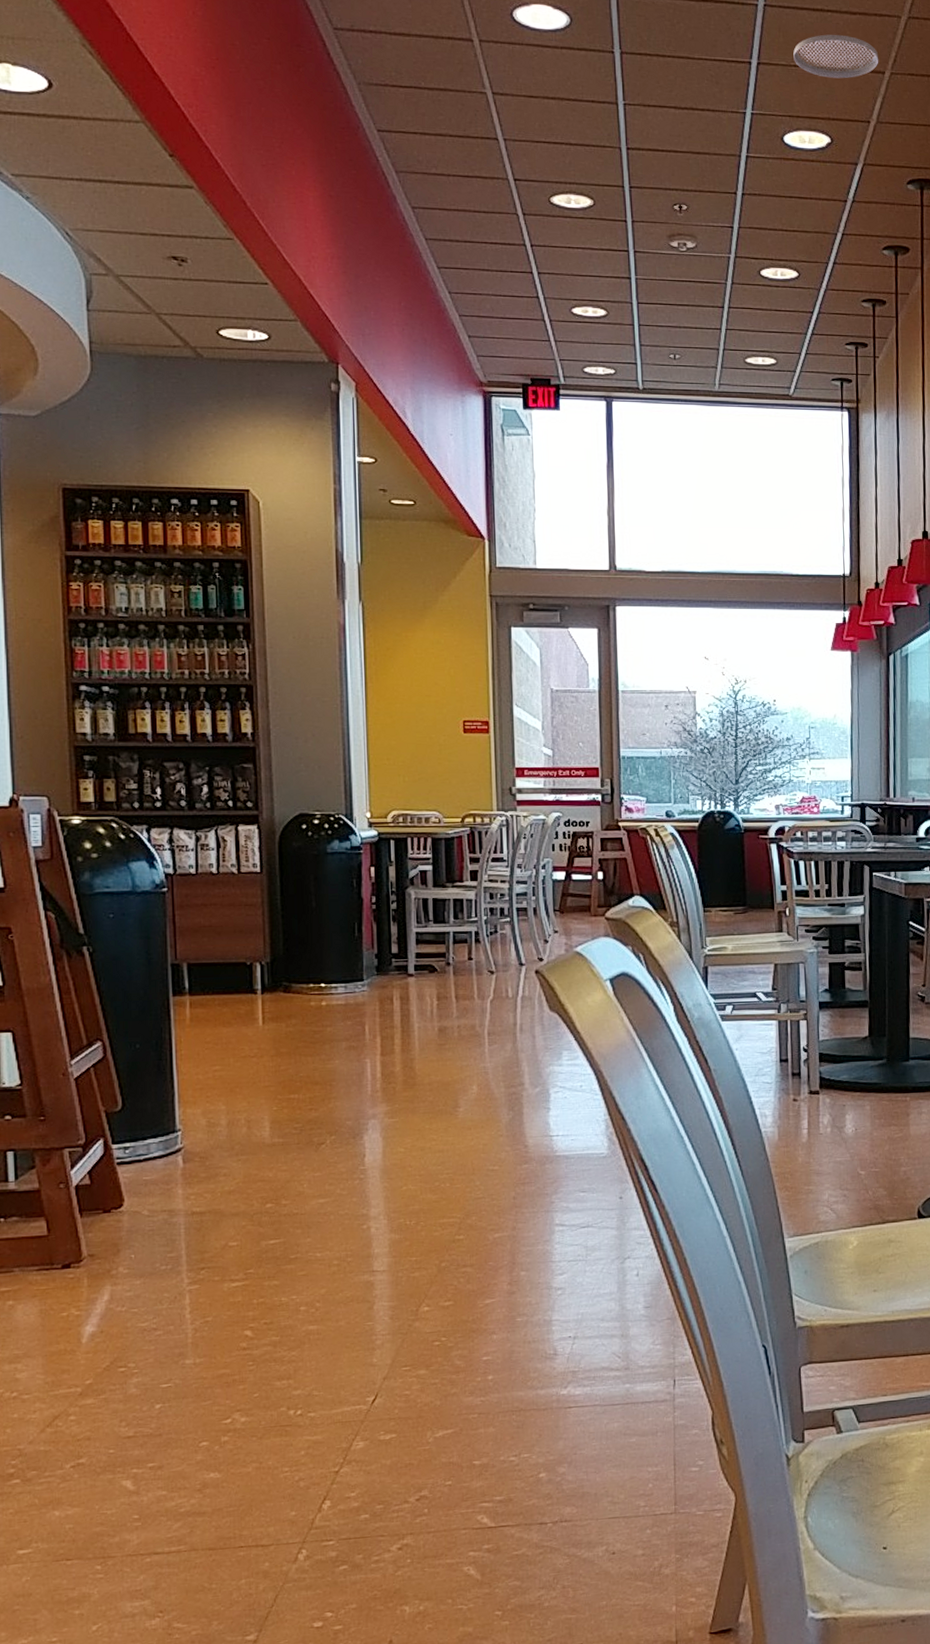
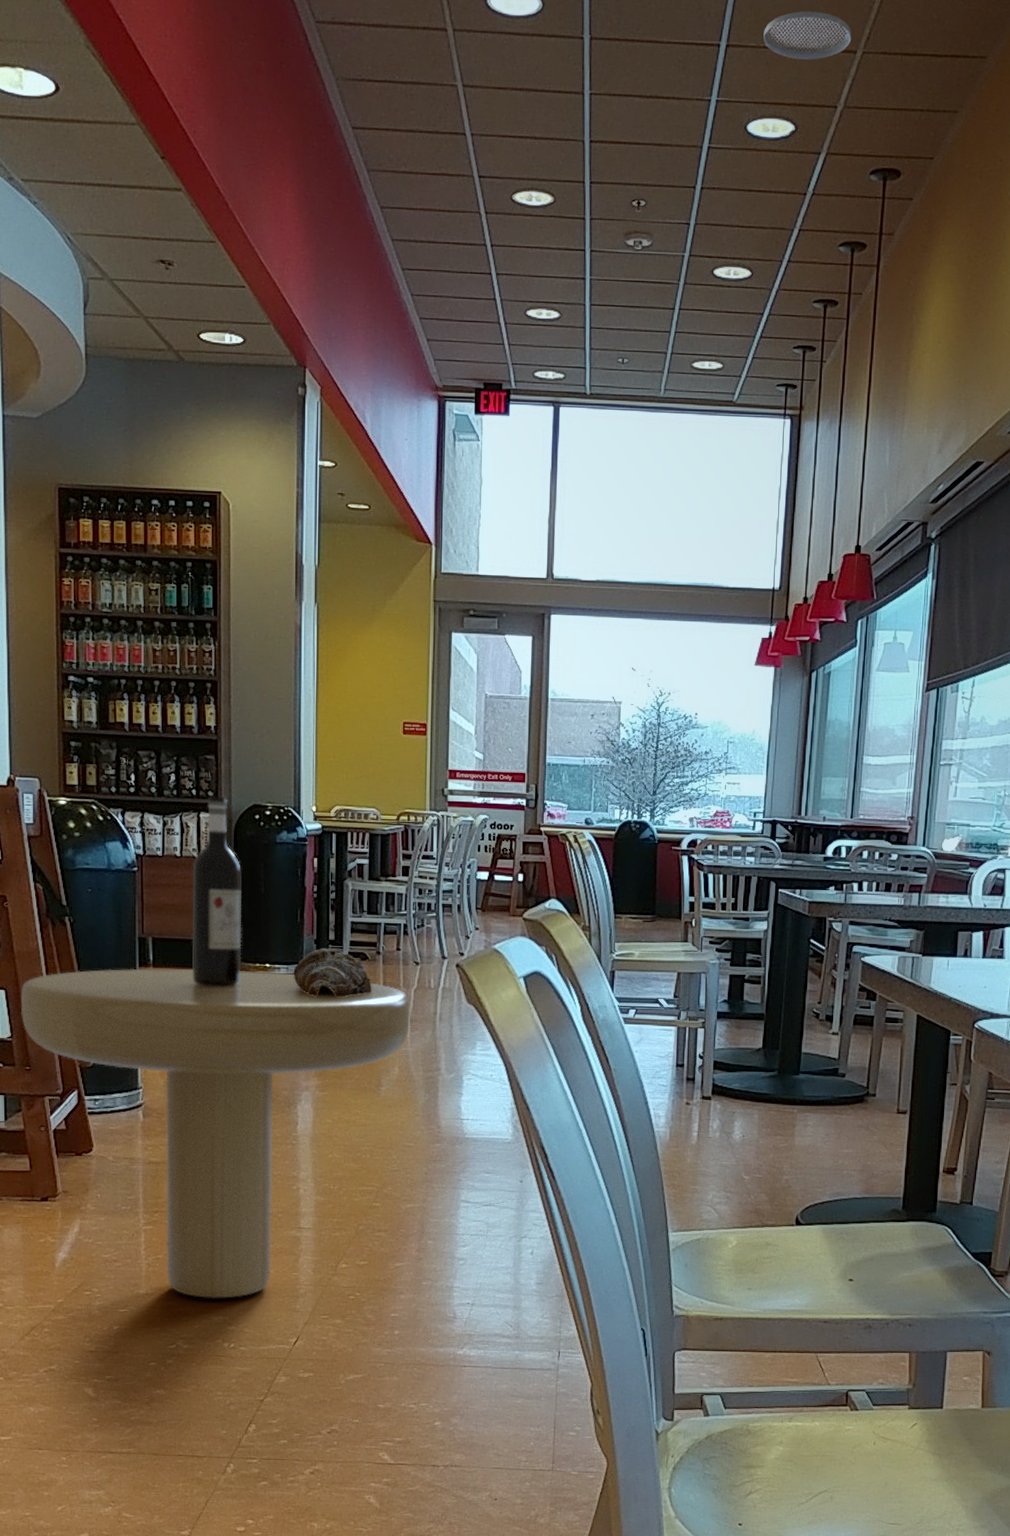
dining table: none [31,807,487,1362] -> present [20,797,410,1299]
pastry: none [352,962,444,1015] -> present [293,948,373,997]

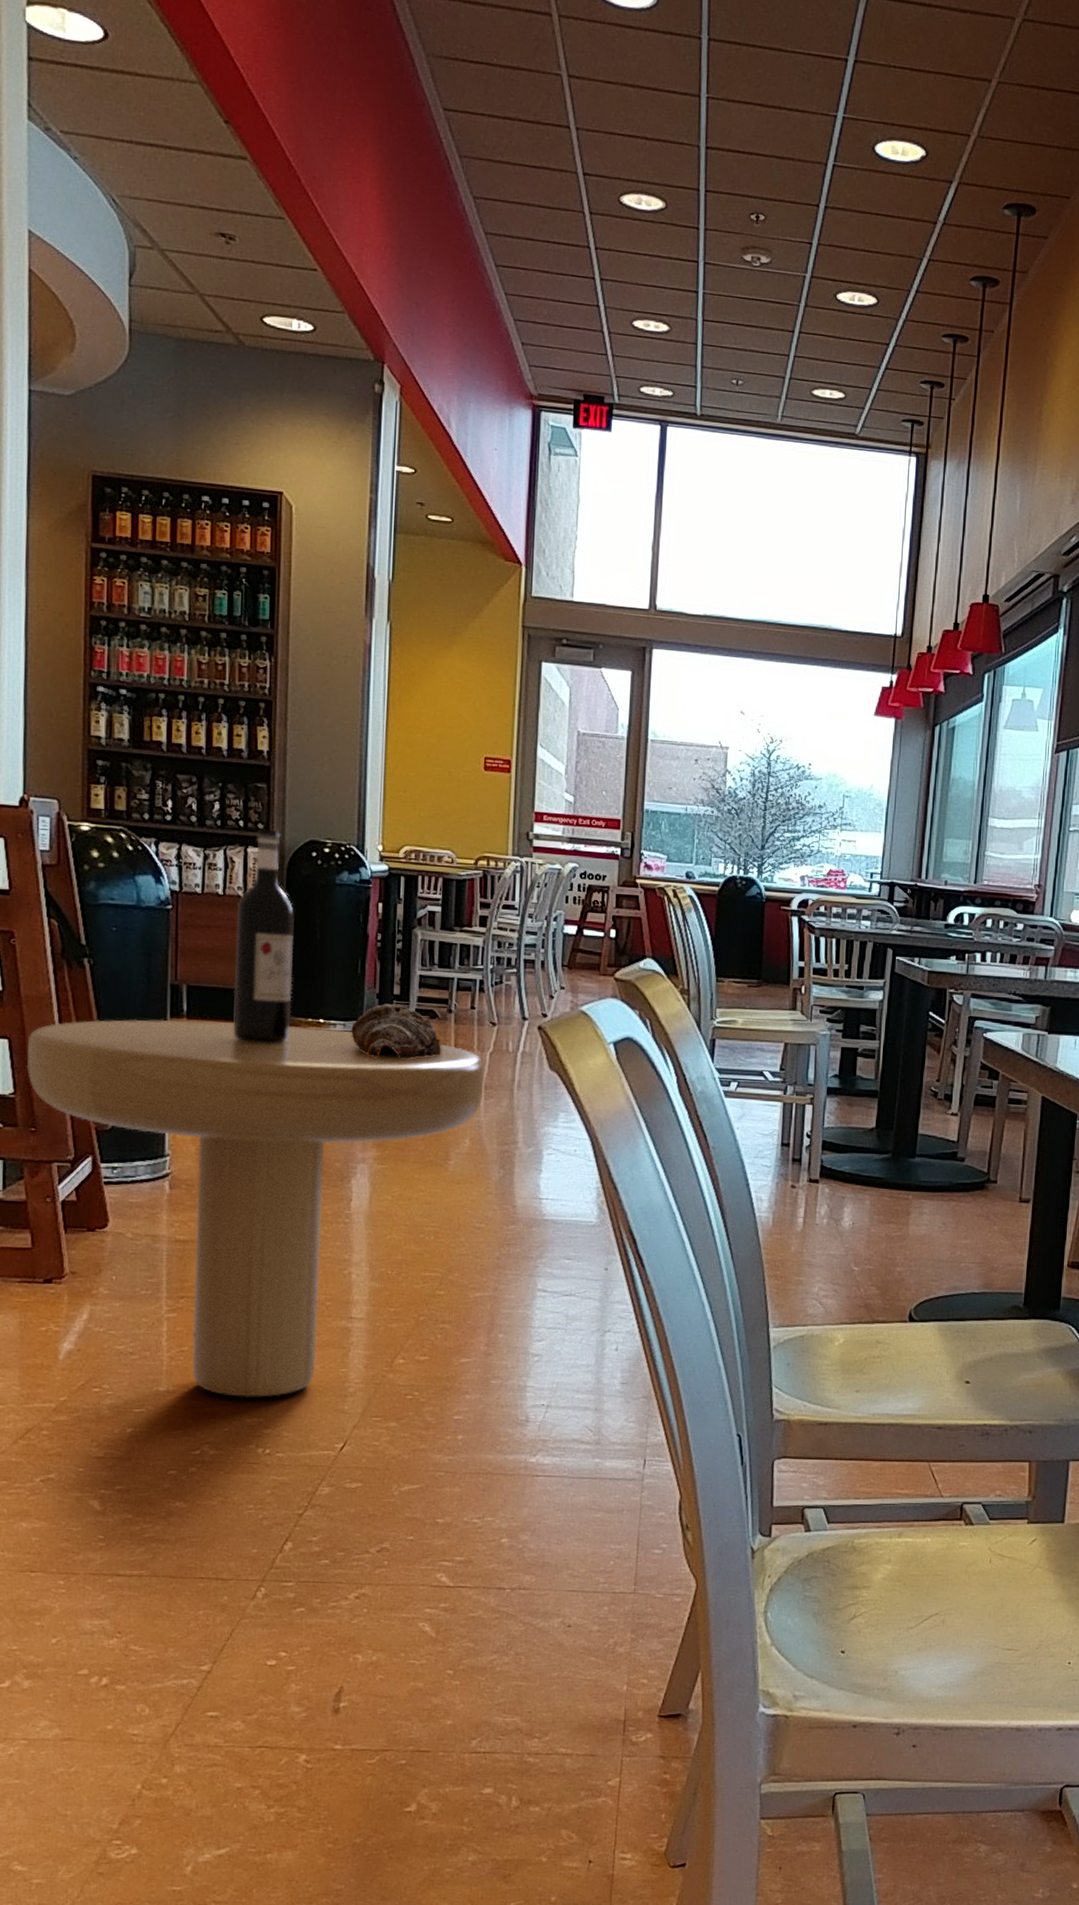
ceiling vent: present [763,11,852,60] -> none [894,33,987,85]

